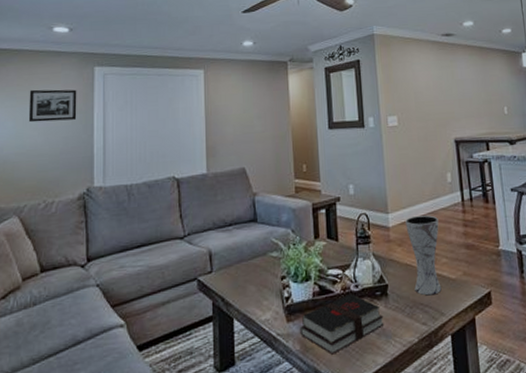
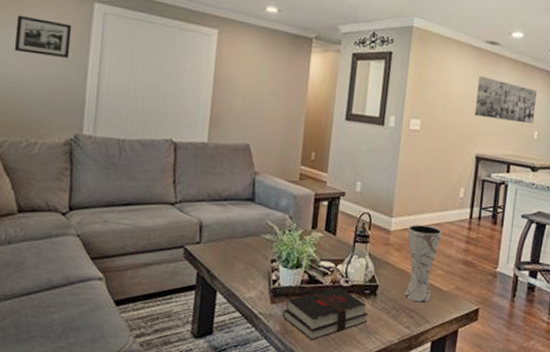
wall art: none [442,65,501,103] -> present [474,75,537,124]

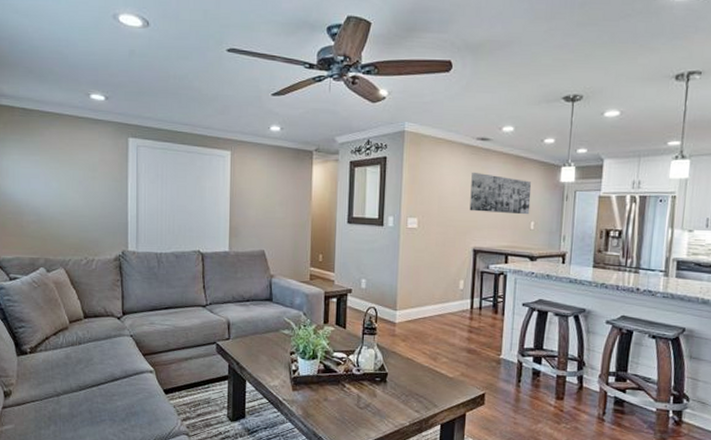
picture frame: present [14,14,72,58] -> none [70,154,113,187]
hardback book: present [282,287,369,340] -> none [303,376,380,423]
vase: present [404,224,442,303] -> none [412,315,445,389]

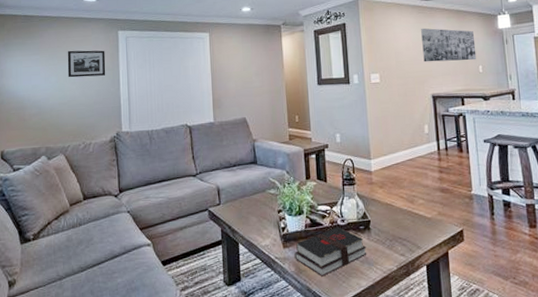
picture frame: none [70,154,113,187] -> present [67,50,106,78]
hardback book: none [303,376,380,423] -> present [294,227,367,277]

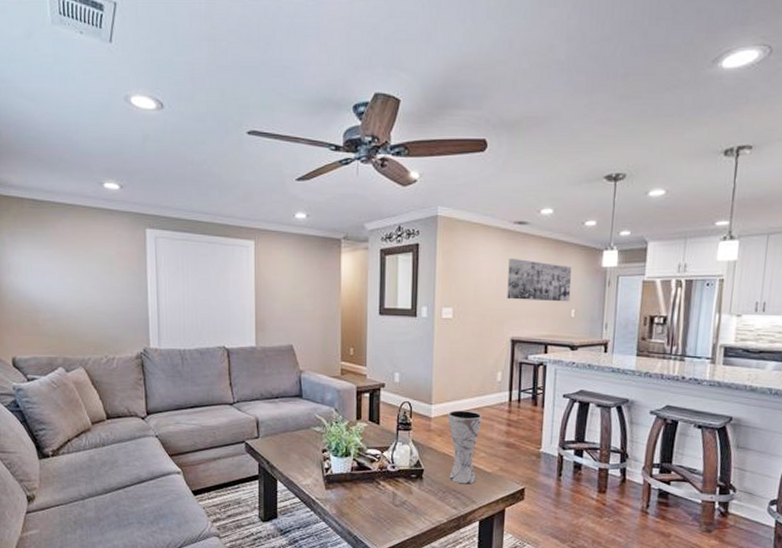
picture frame: present [67,50,106,78] -> none [85,247,132,281]
hardback book: present [294,227,367,277] -> none [337,473,417,522]
vase: none [386,161,418,231] -> present [448,409,482,484]

